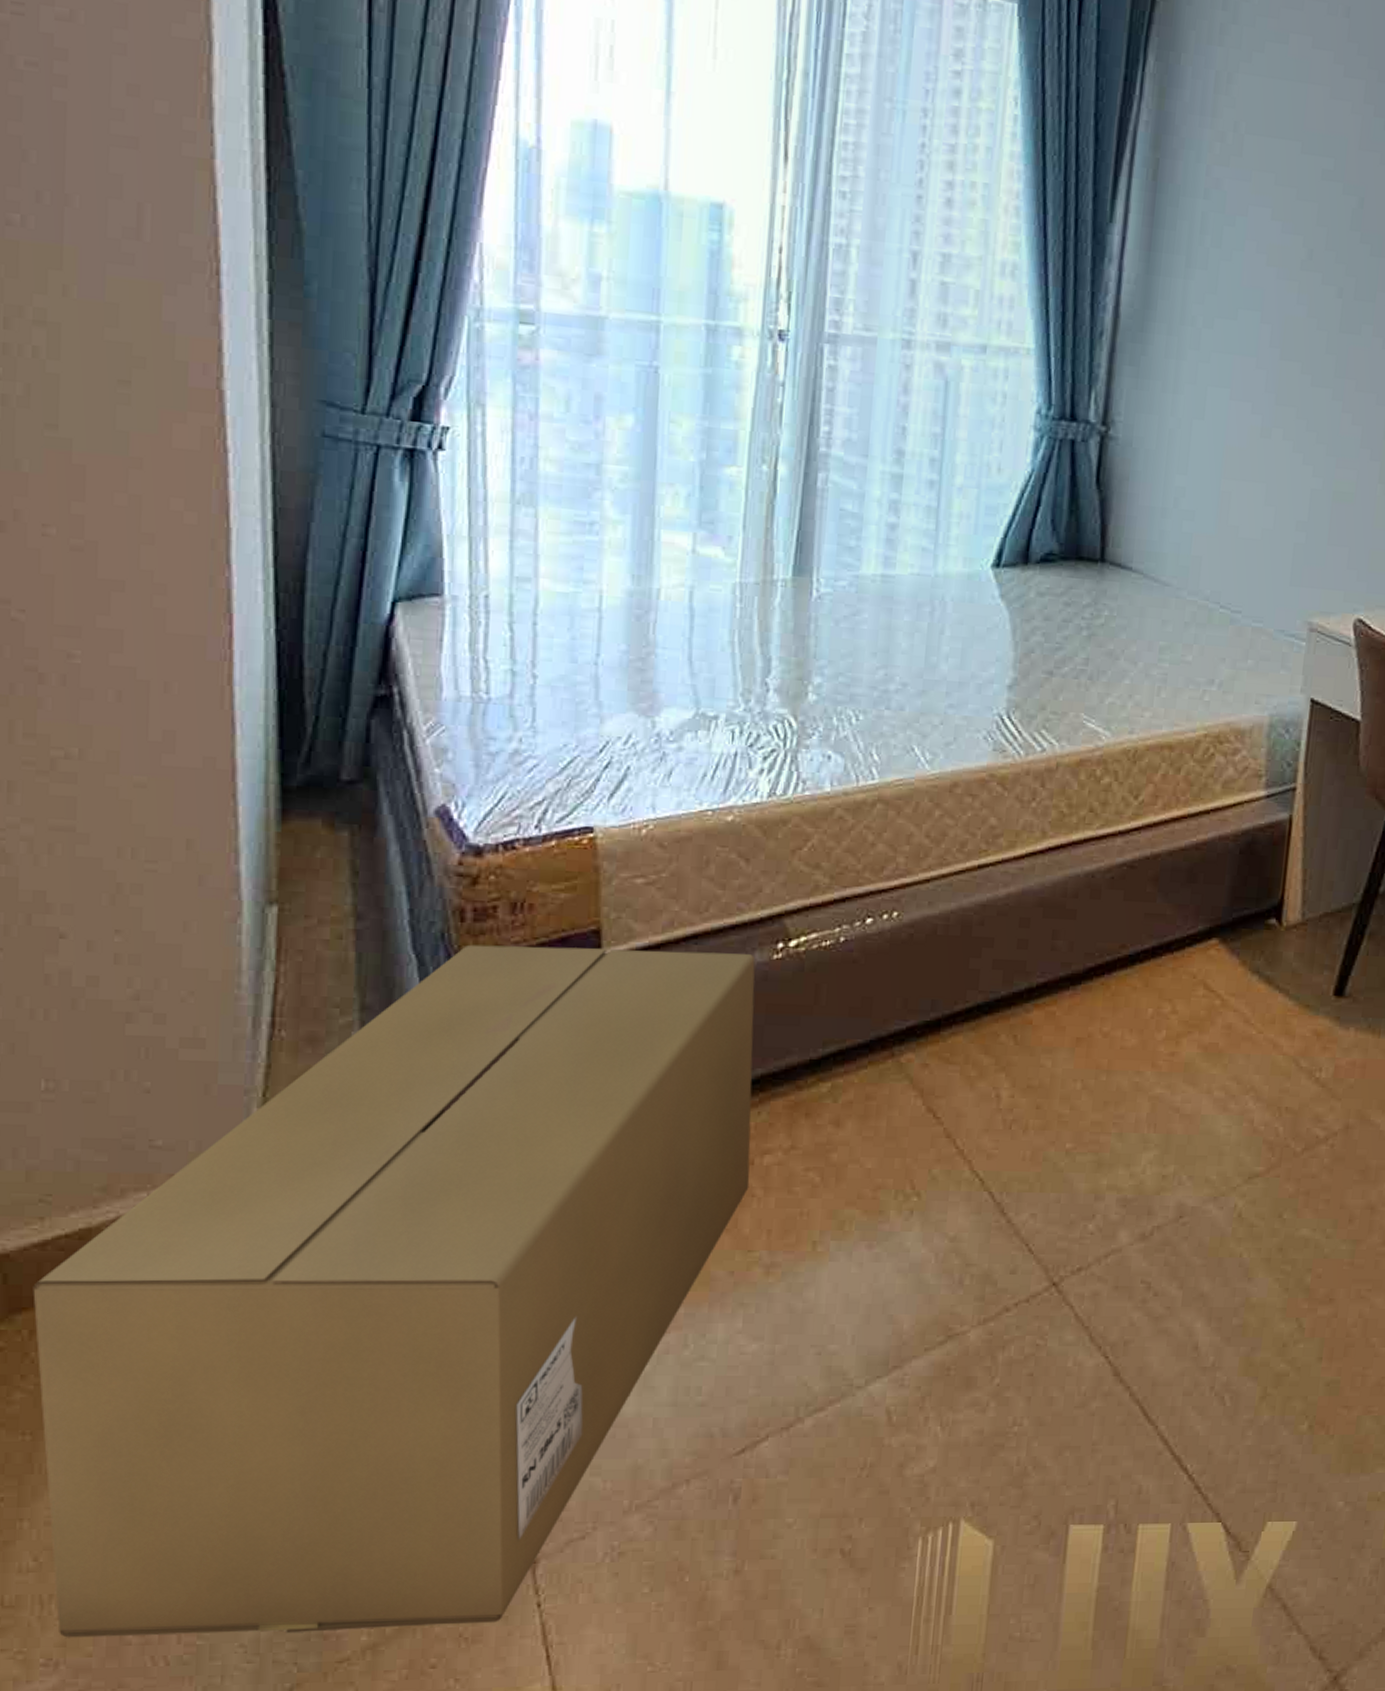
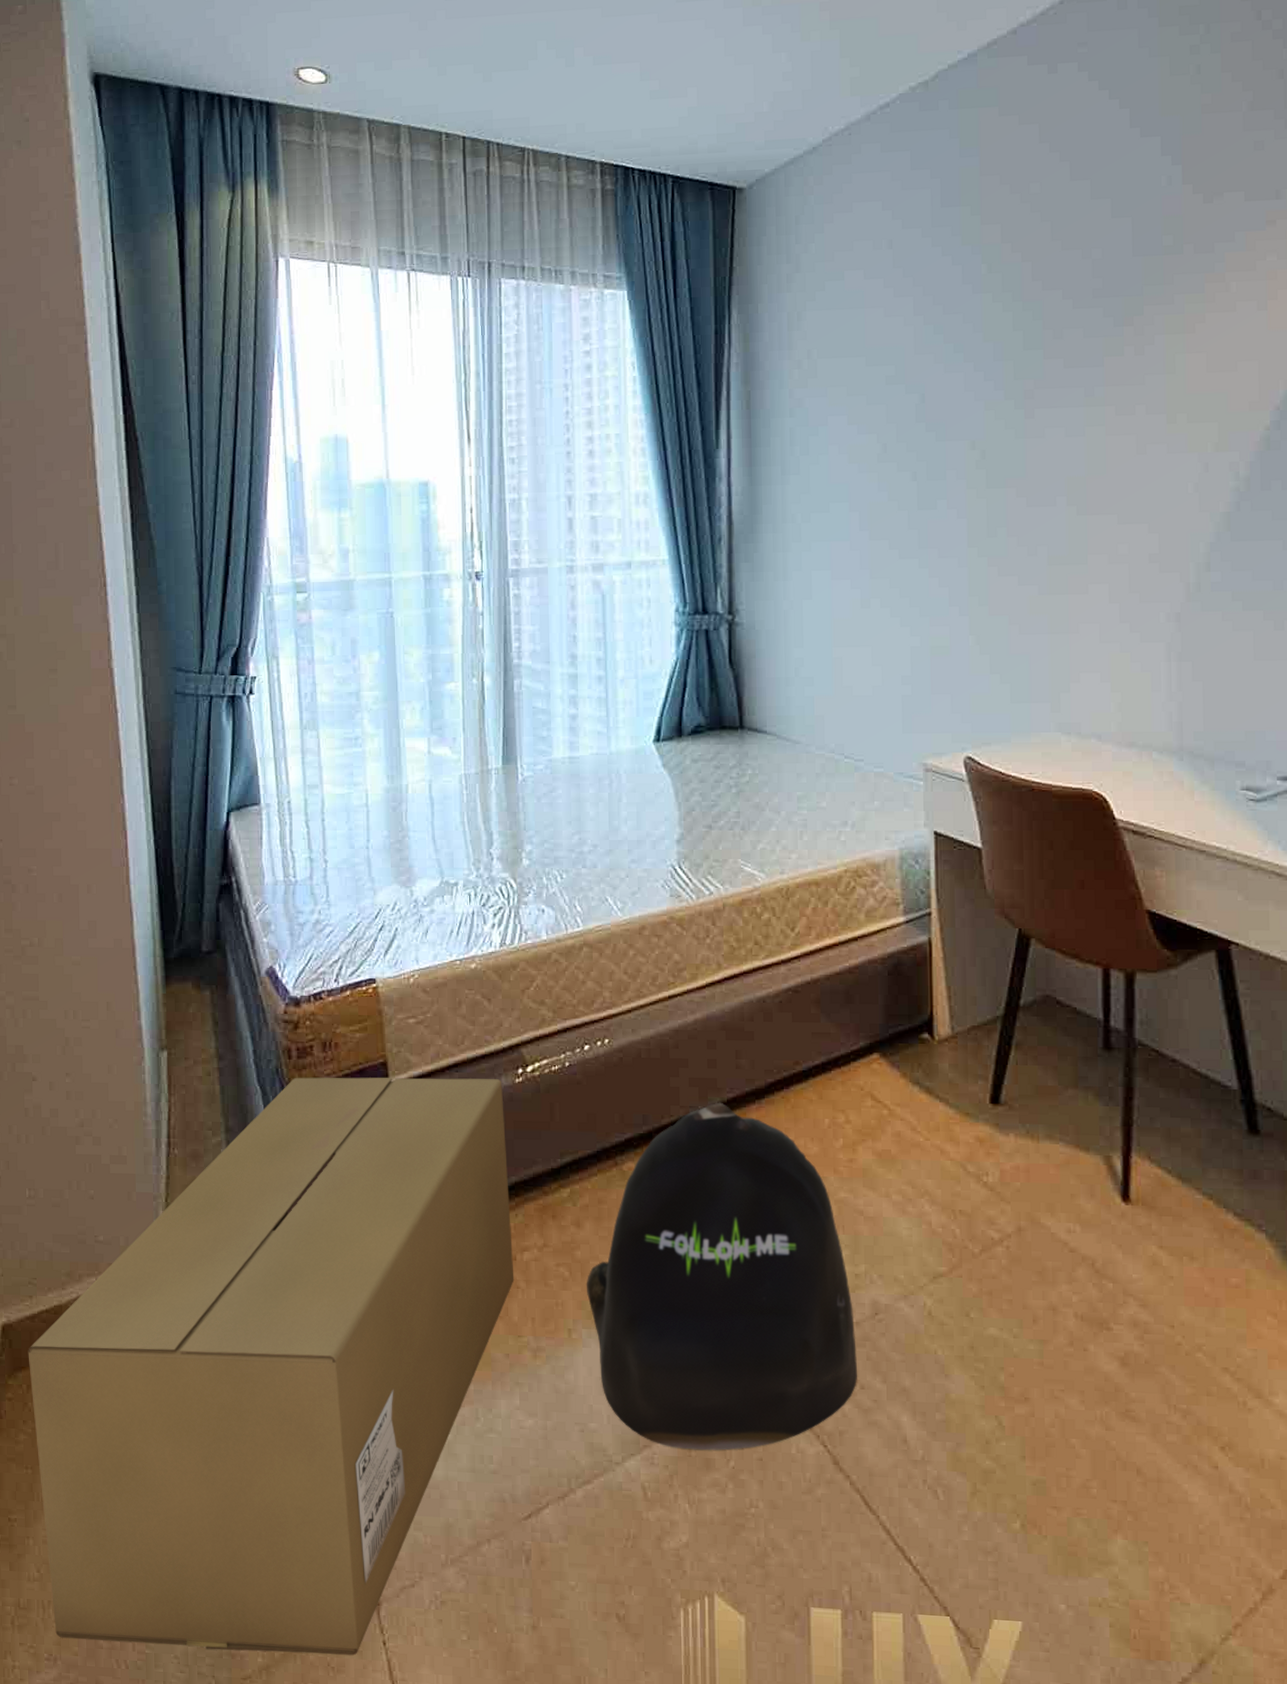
backpack: none [840,987,1156,1368] -> present [586,1102,857,1450]

